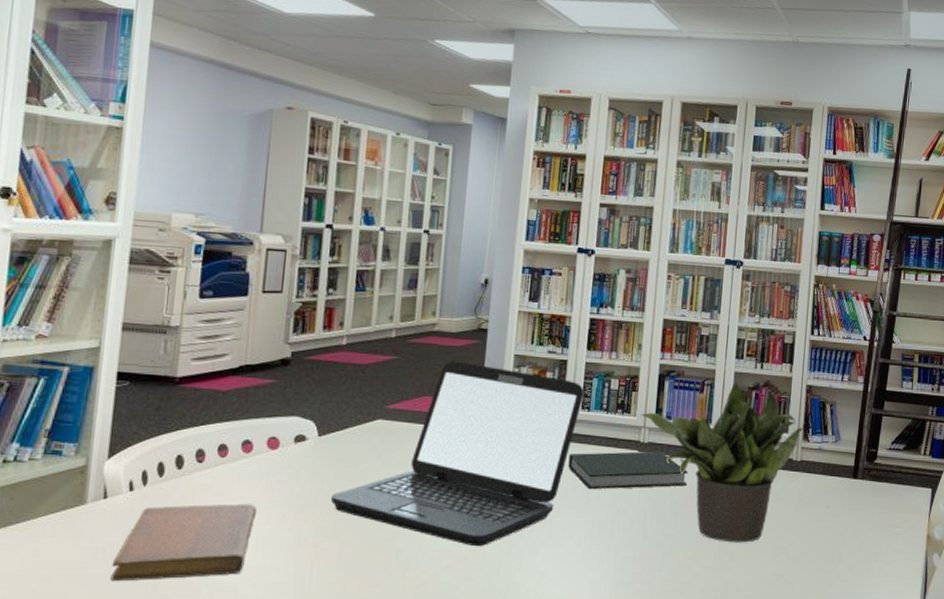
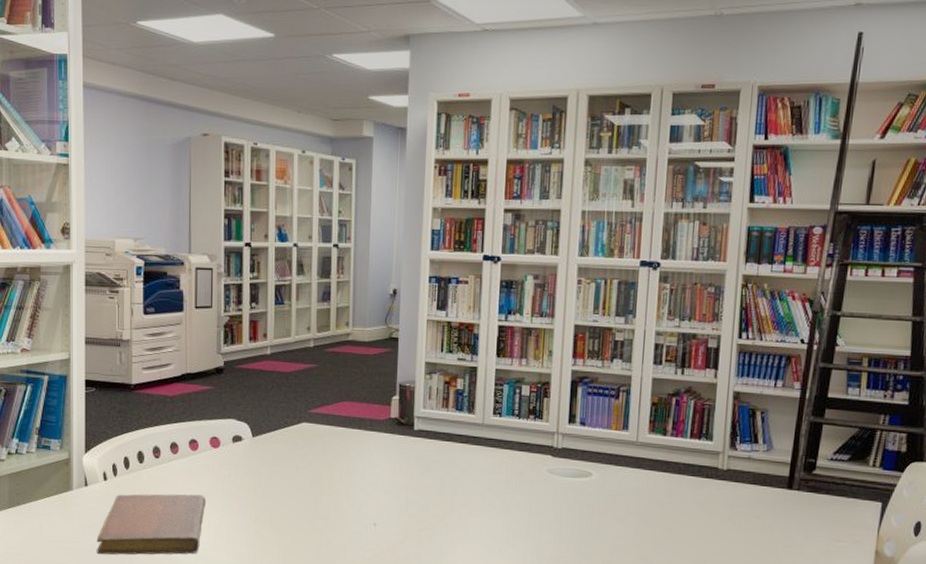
laptop: present [331,361,584,547] -> none [268,368,495,541]
book: present [568,451,688,490] -> none [482,456,605,492]
potted plant: present [640,380,804,543] -> none [553,386,730,549]

